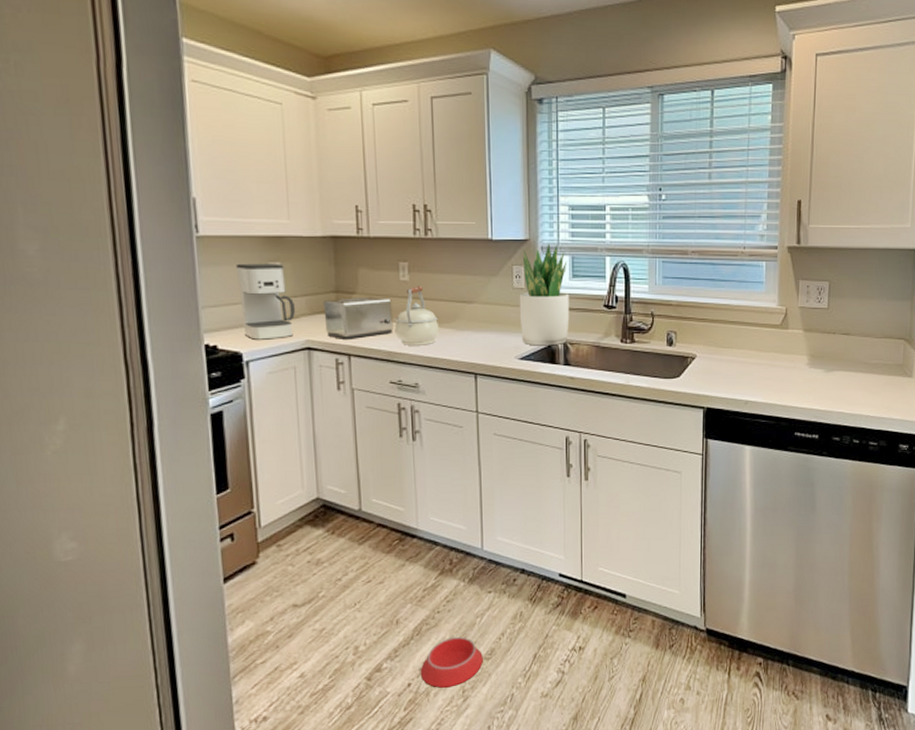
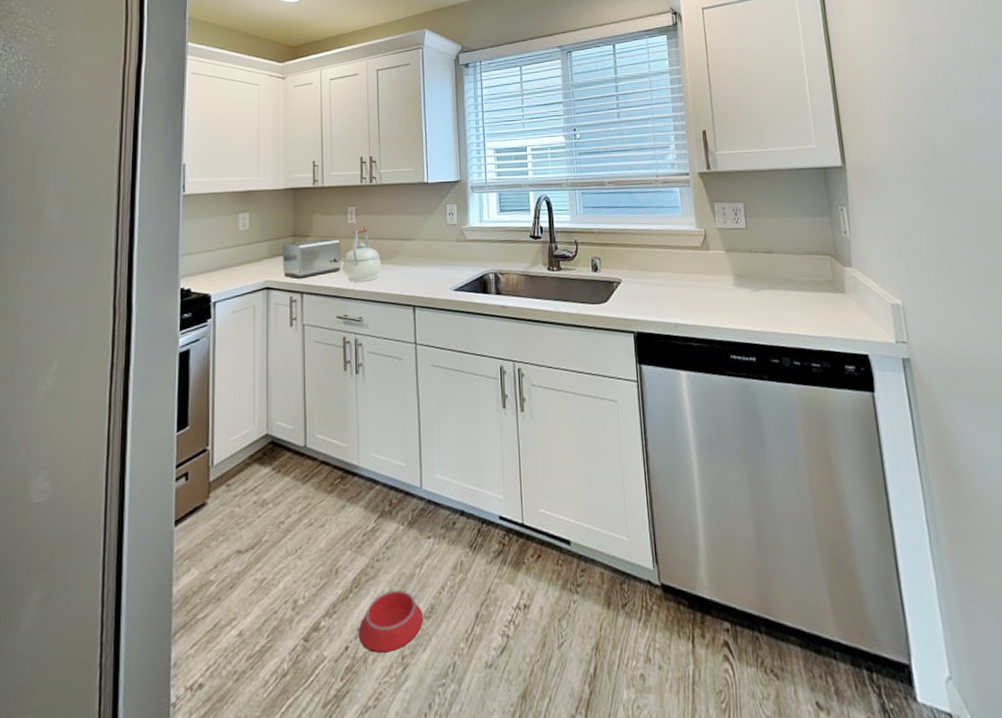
coffee maker: present [235,263,296,341] -> none [212,214,259,284]
planter: present [519,244,570,346] -> none [452,183,499,277]

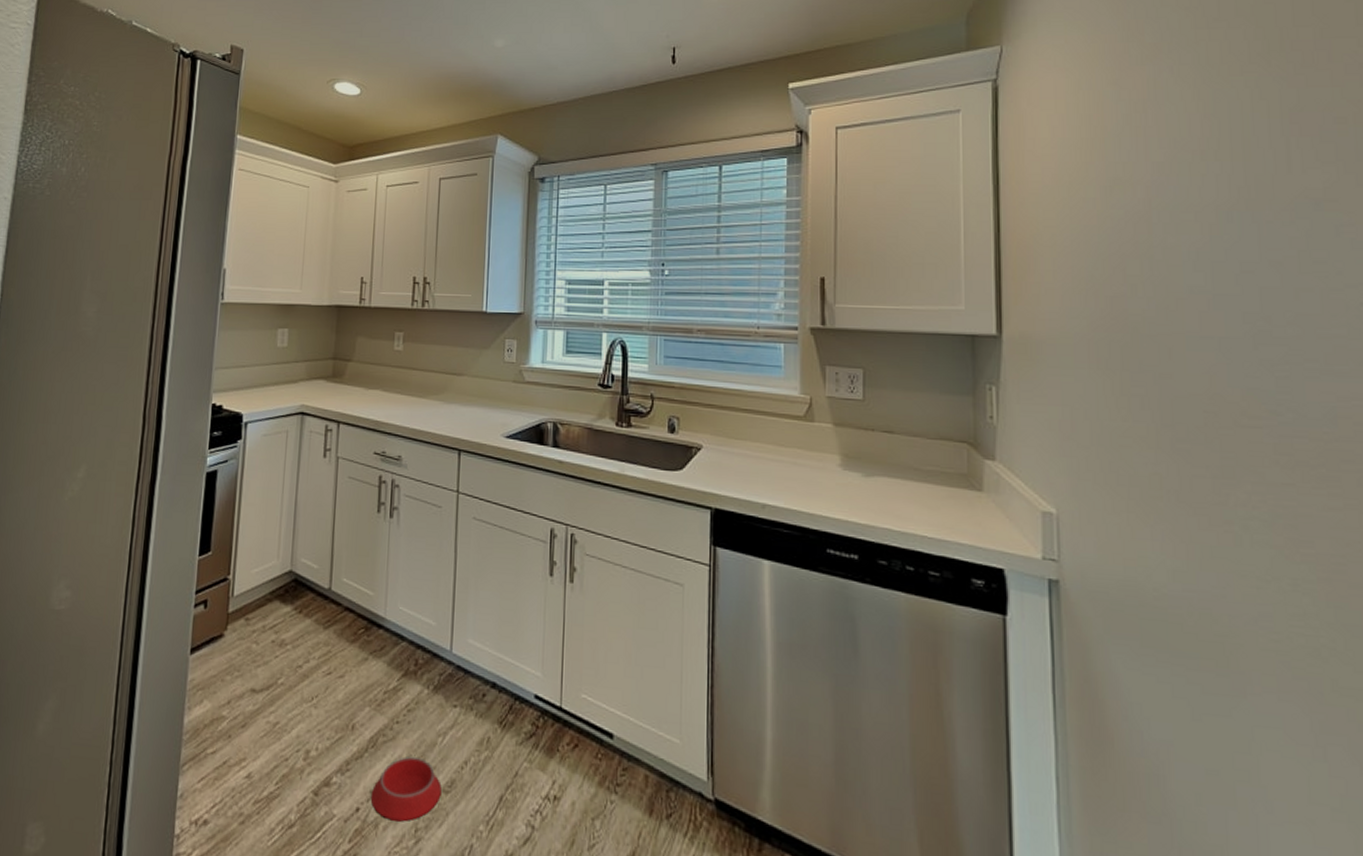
toaster: present [282,238,341,280] -> none [320,364,385,408]
kettle: present [342,226,382,282] -> none [384,355,428,417]

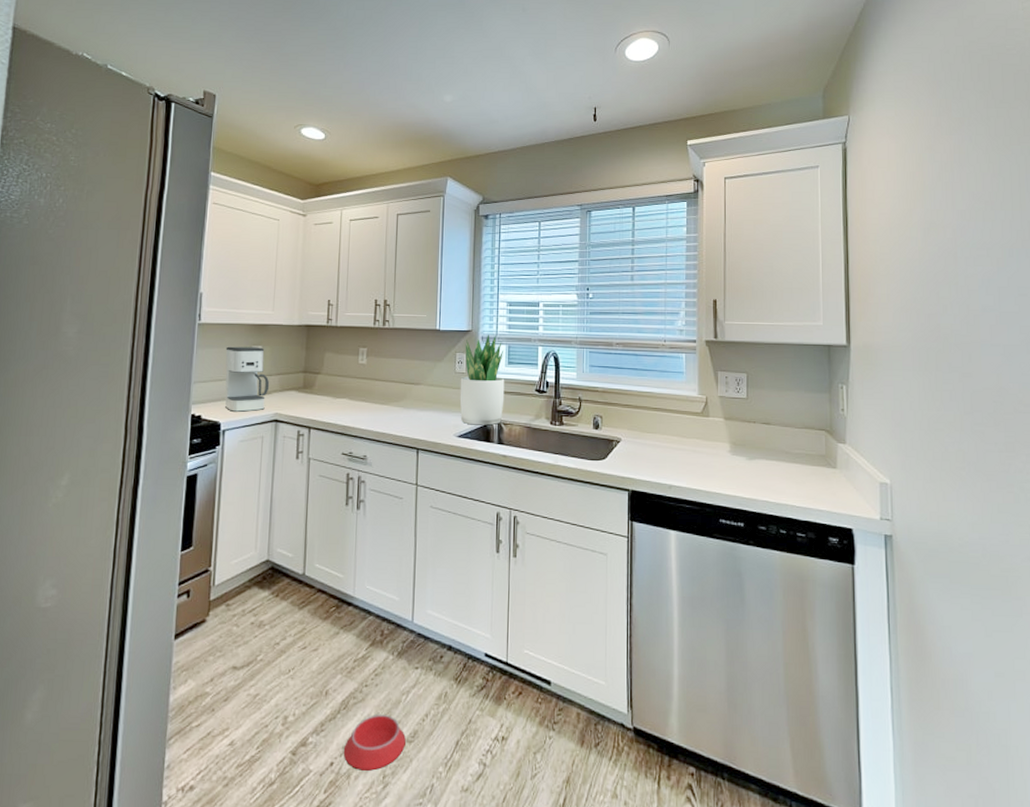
coffee maker: none [247,329,296,404] -> present [224,346,270,413]
planter: none [508,318,562,425] -> present [459,334,505,426]

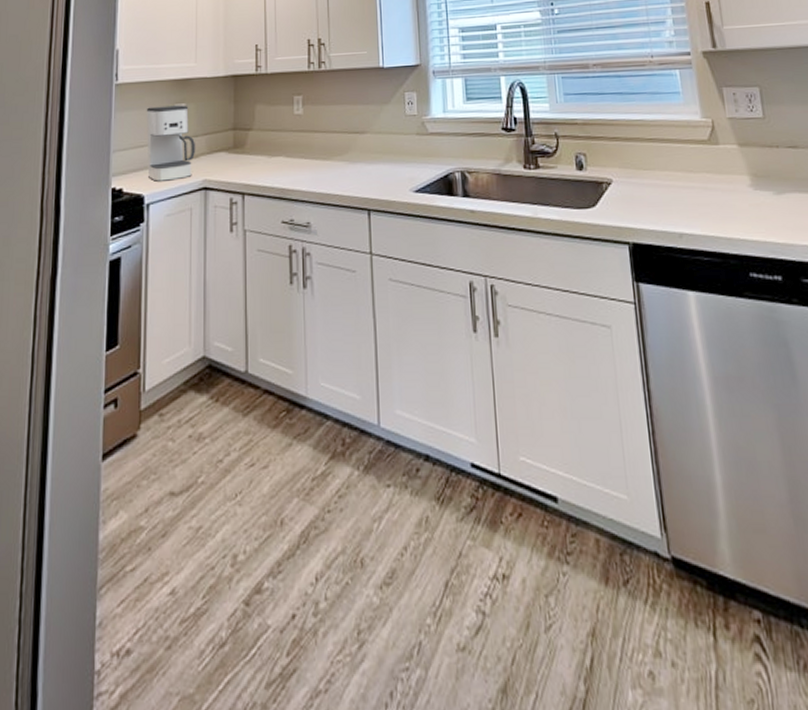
pet bowl: present [343,715,406,771] -> none [306,549,382,625]
planter: present [459,334,505,426] -> none [412,68,466,177]

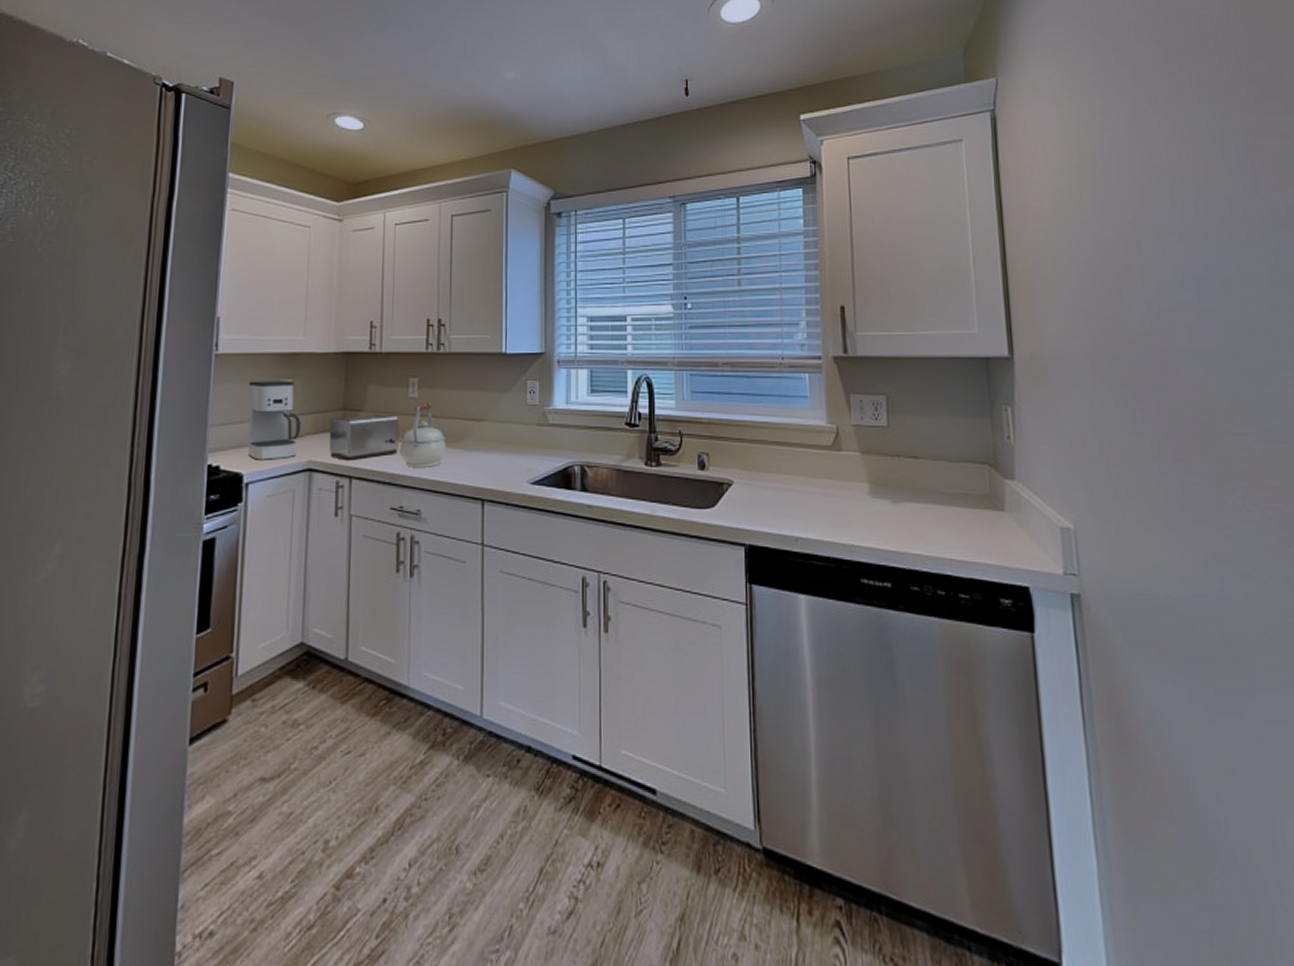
toaster: none [222,132,287,179] -> present [329,414,399,461]
kettle: none [288,118,332,182] -> present [400,402,447,467]

